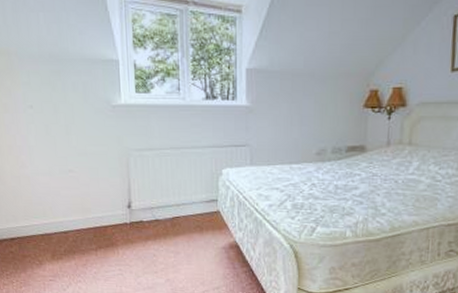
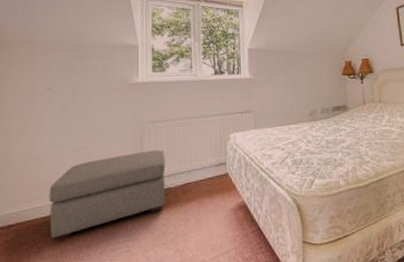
ottoman: none [43,180,154,257] -> present [49,150,165,241]

